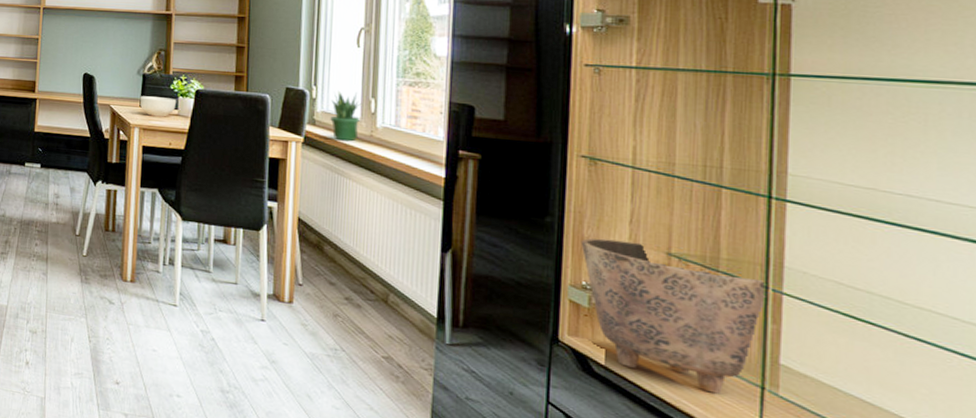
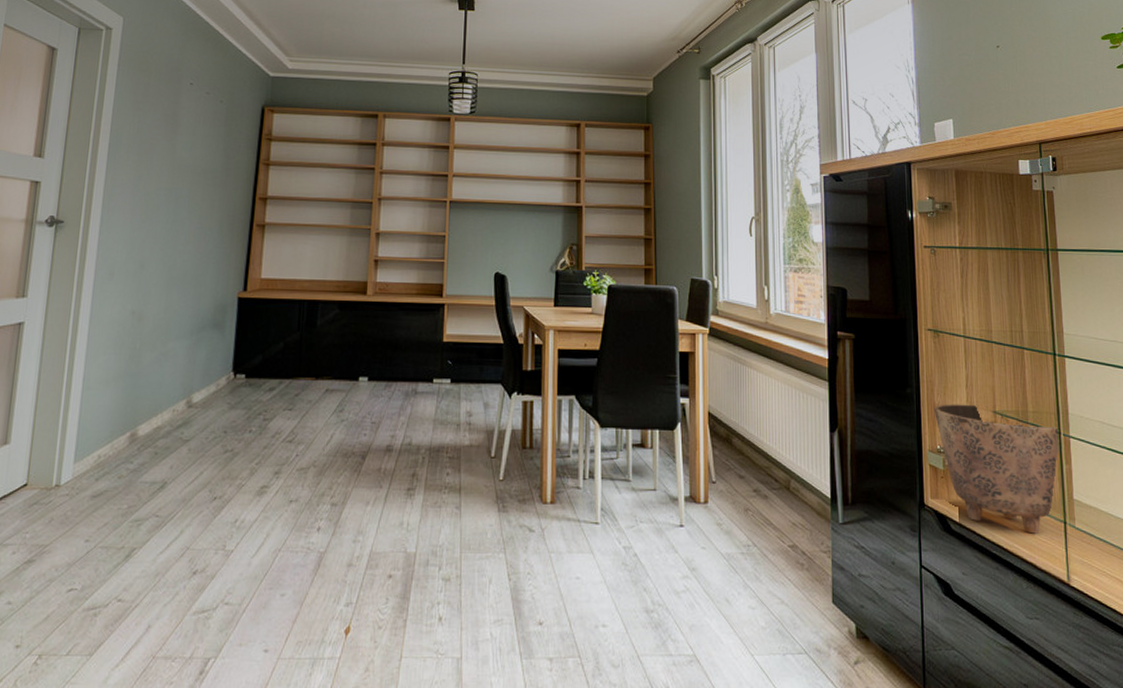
bowl: present [139,96,177,117] -> none [553,294,591,316]
planter: present [330,90,362,141] -> none [731,279,757,330]

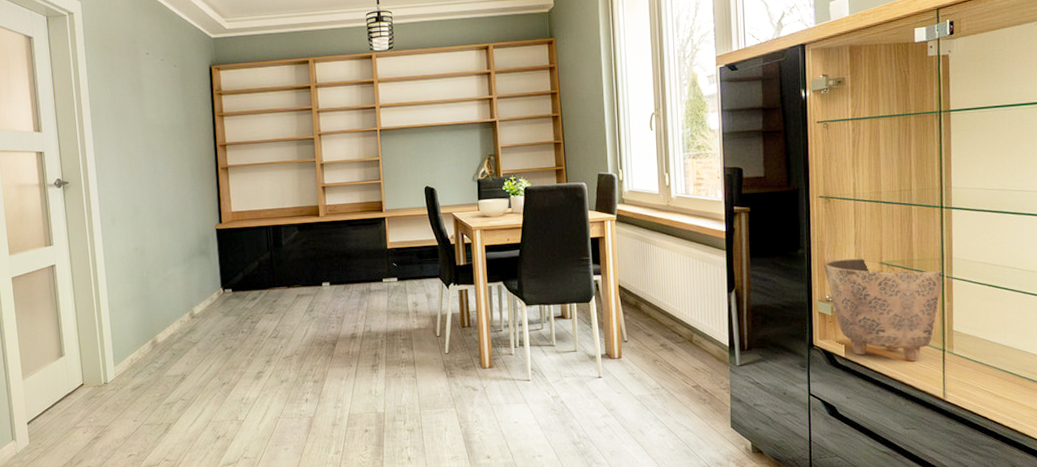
bowl: none [553,294,591,316] -> present [477,198,510,217]

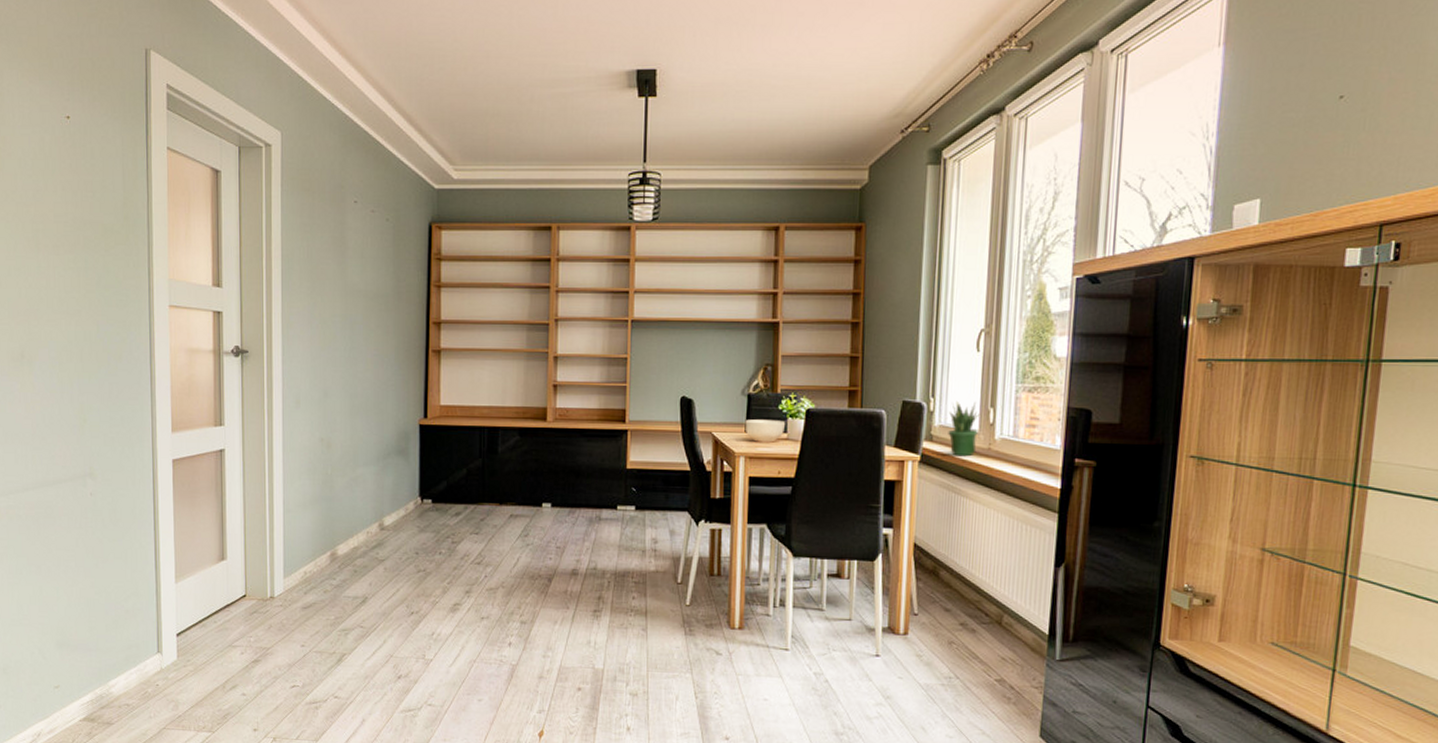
planter: none [635,170,659,214] -> present [948,400,981,457]
ceramic pot: present [823,258,942,362] -> none [1185,539,1343,680]

